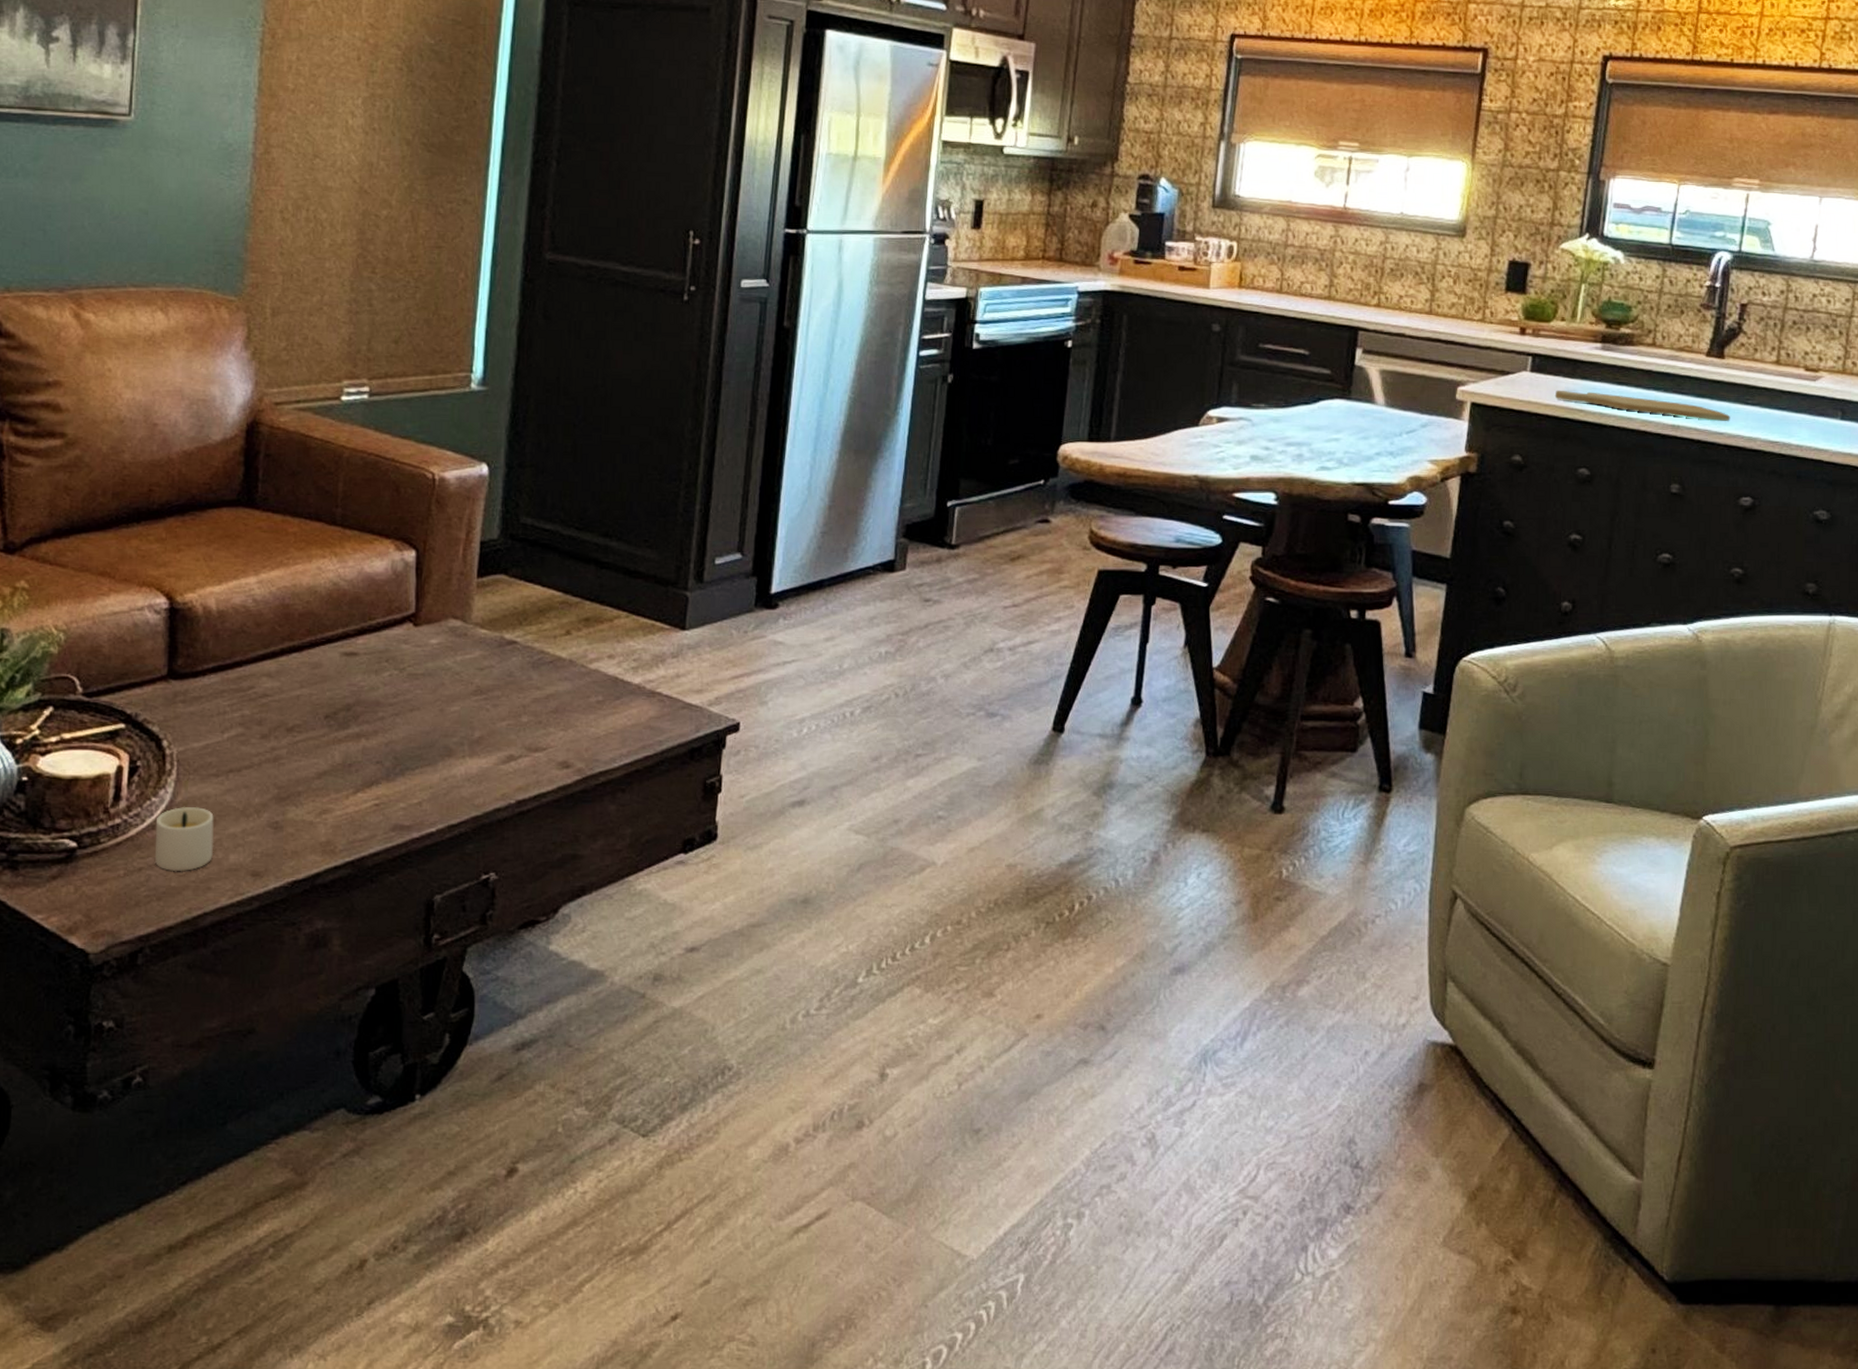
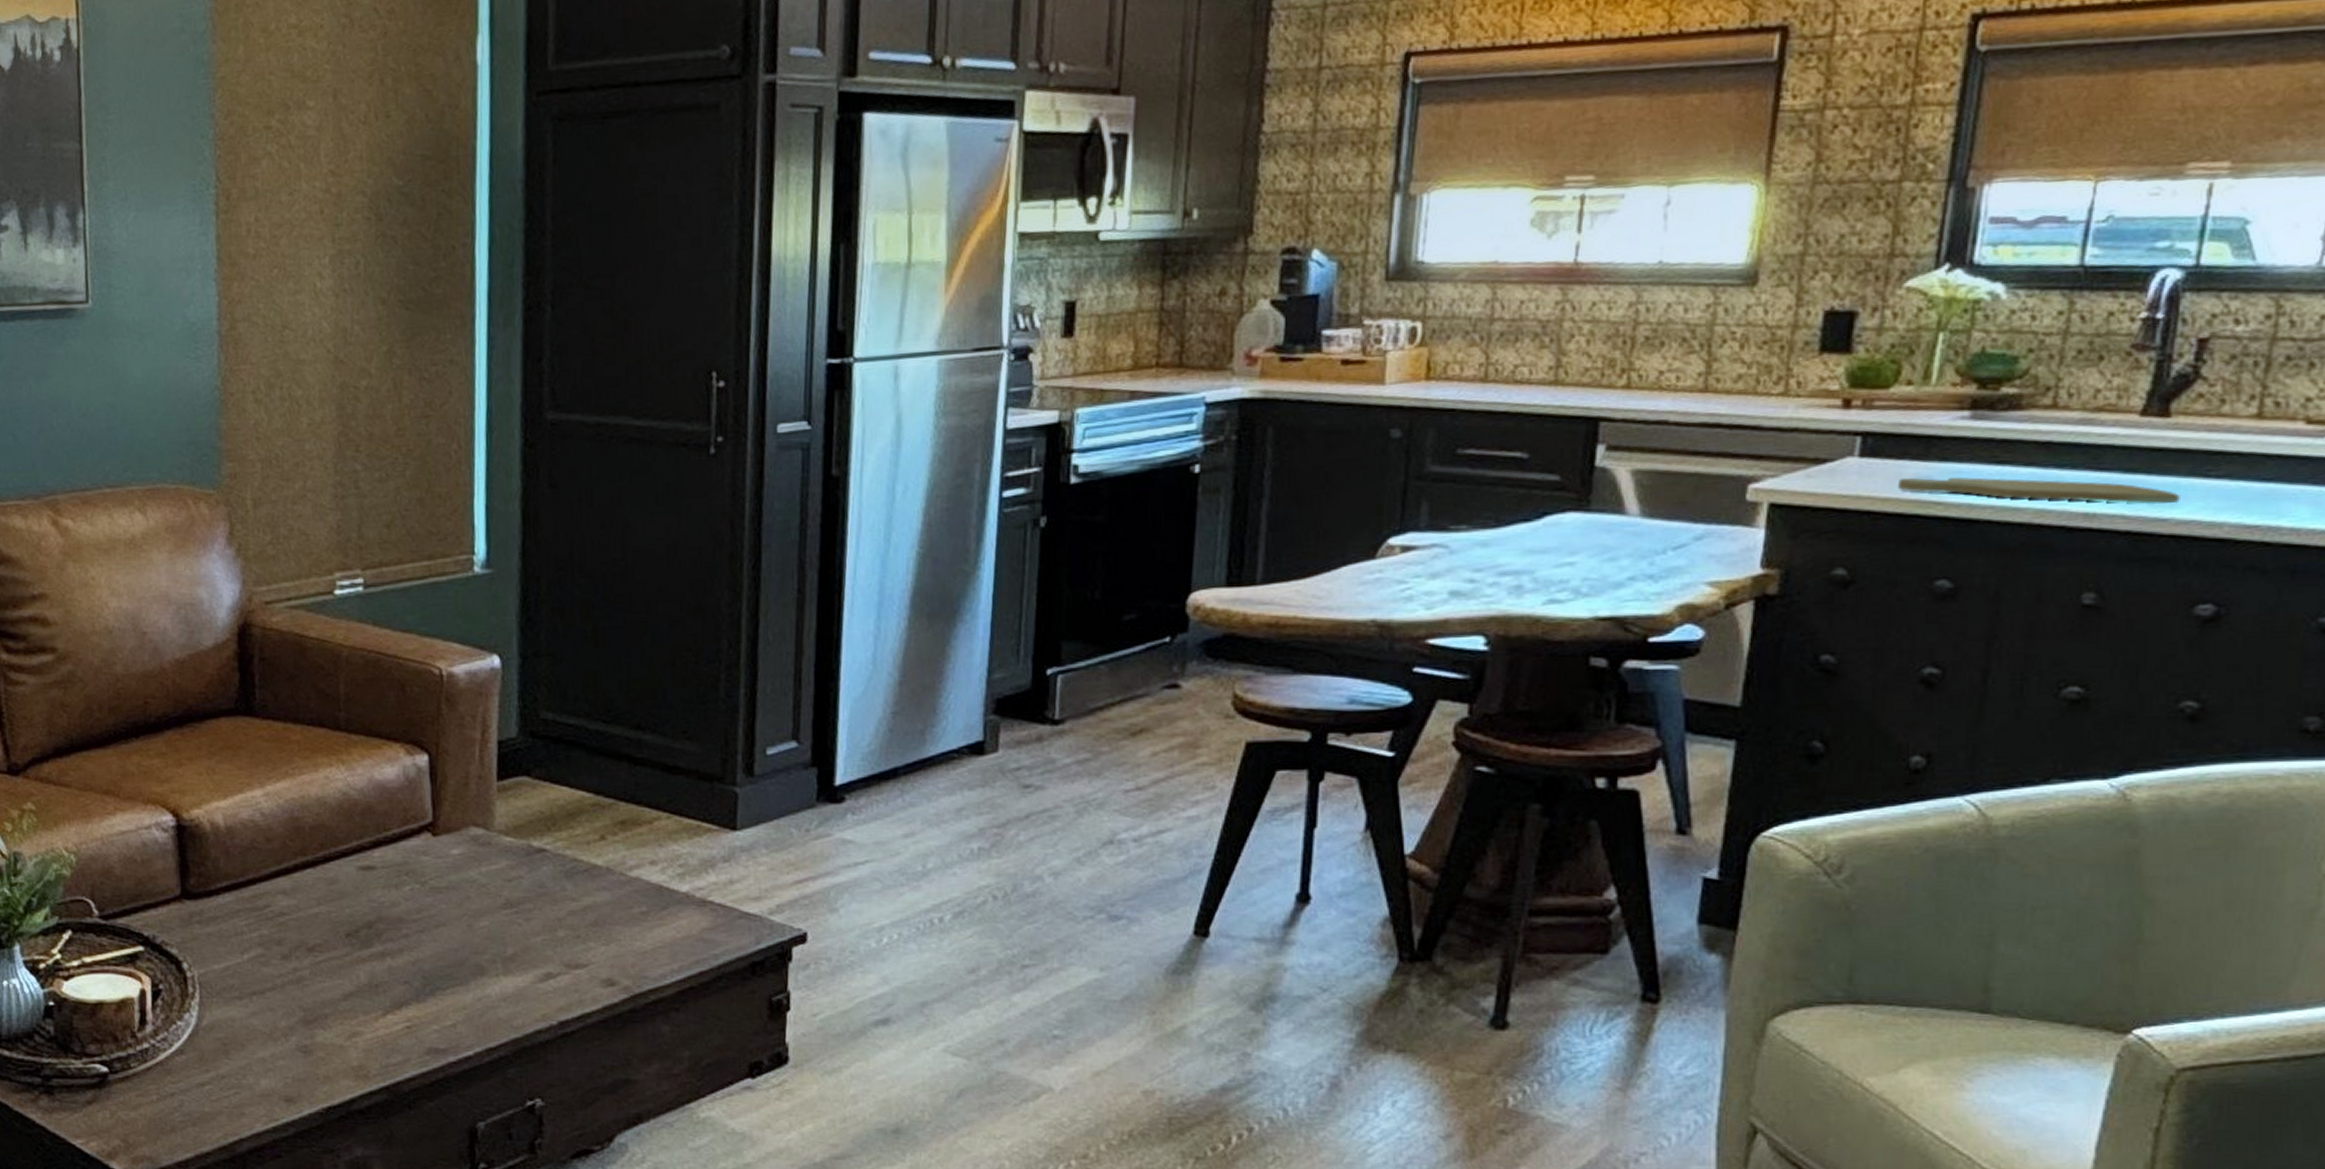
candle: present [154,806,214,872] -> none [183,1030,245,1097]

